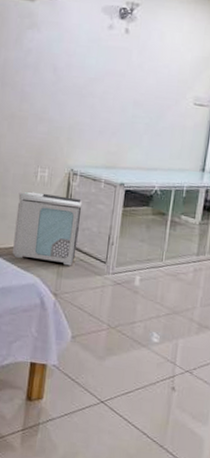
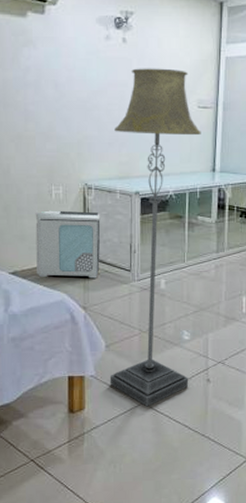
floor lamp: none [71,59,195,407] -> present [109,68,201,407]

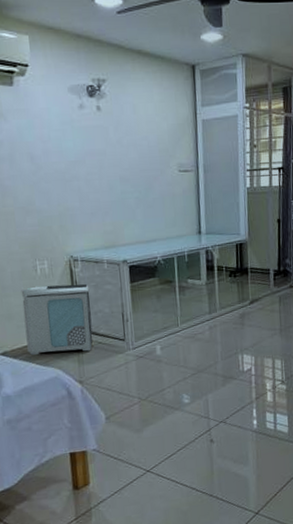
floor lamp: present [109,68,201,407] -> none [96,134,193,474]

